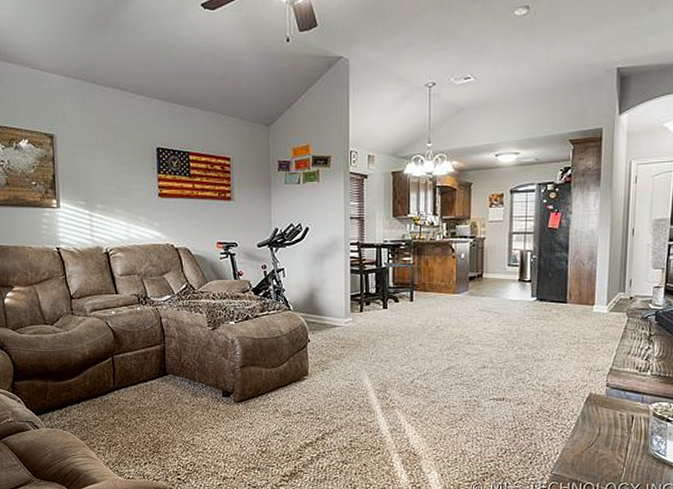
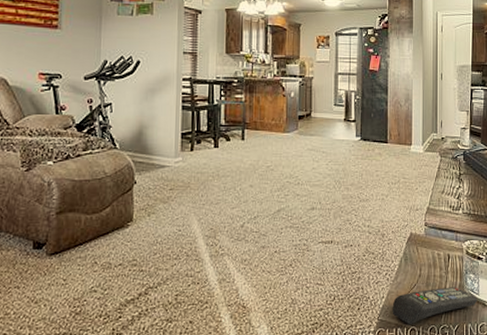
remote control: none [567,447,664,481] -> present [392,287,478,325]

